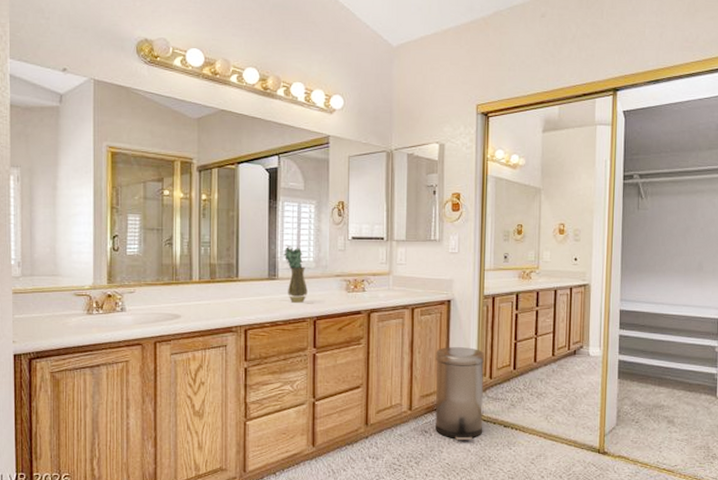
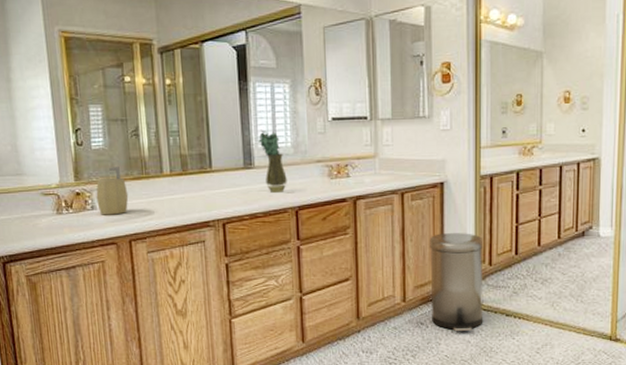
soap dispenser: none [127,272,158,317] -> present [96,167,129,215]

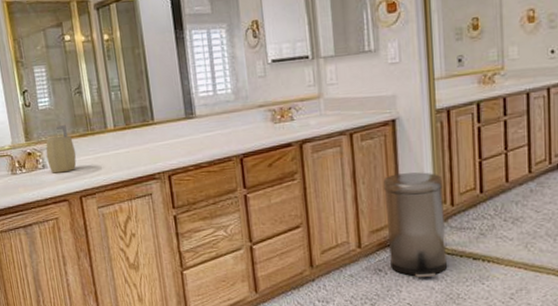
vase: present [258,129,287,193] -> none [198,77,230,142]

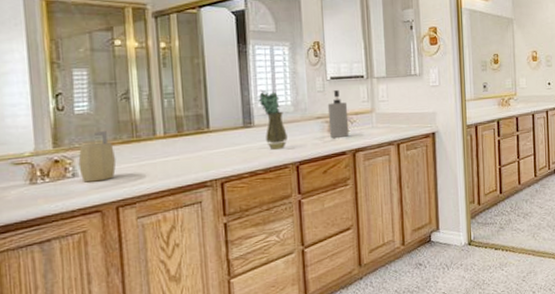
vase: none [198,77,230,142] -> present [258,89,288,150]
soap dispenser: none [265,74,295,129] -> present [324,90,350,139]
pedal bin: present [383,172,447,277] -> none [424,177,475,268]

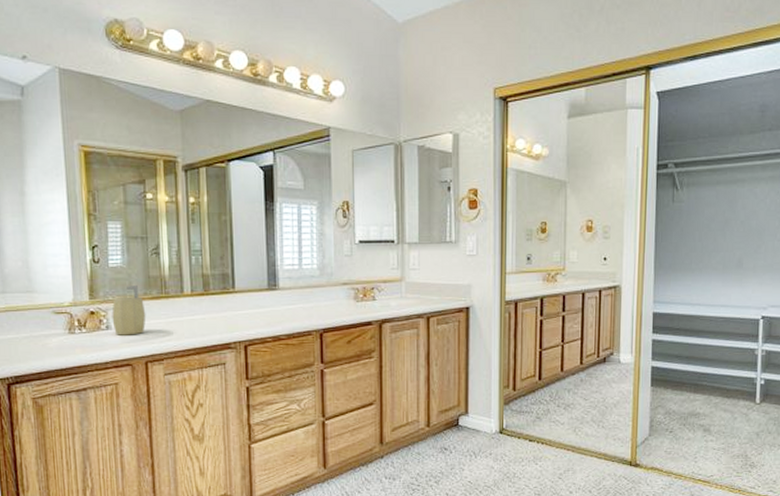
vase: present [258,89,288,150] -> none [284,250,312,315]
soap dispenser: present [324,90,350,139] -> none [351,255,376,307]

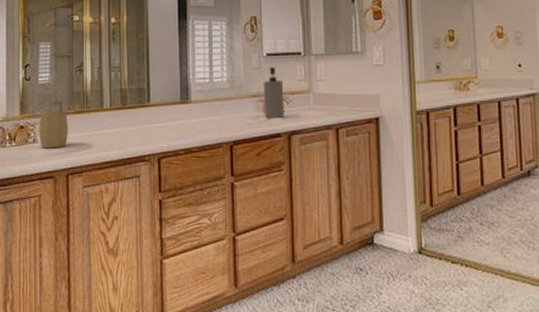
soap dispenser: none [351,255,376,307] -> present [260,68,285,119]

